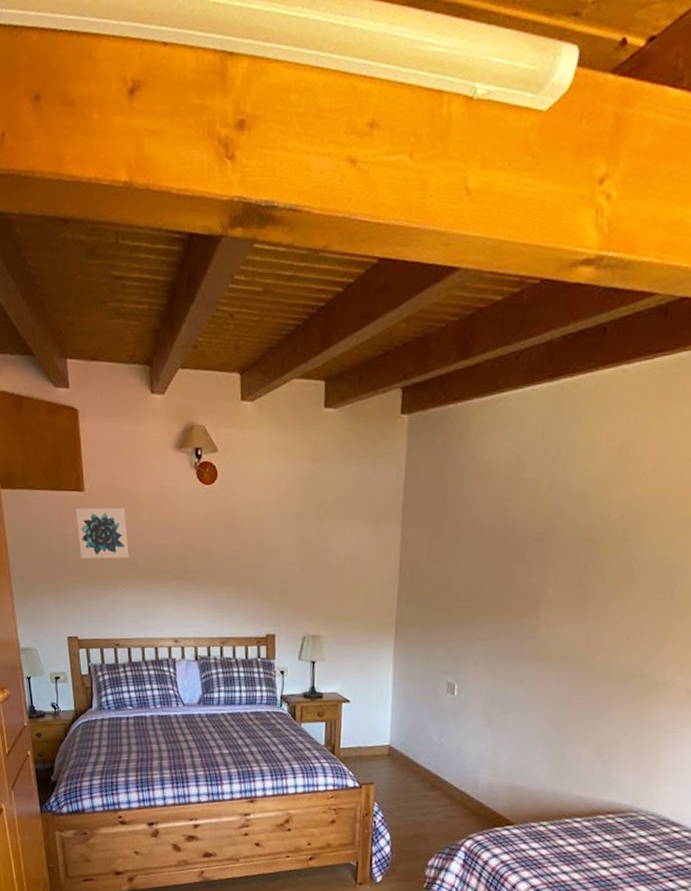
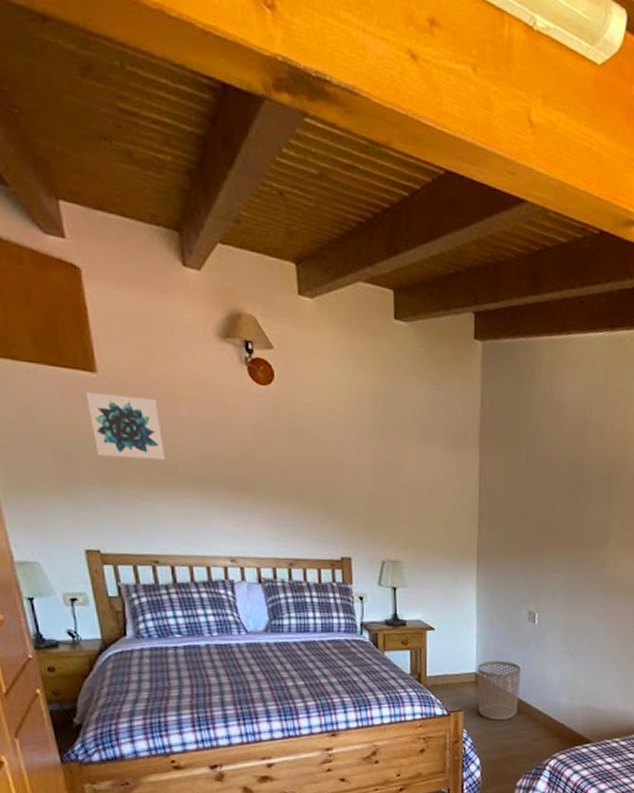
waste bin: none [390,733,438,796] -> present [477,661,521,721]

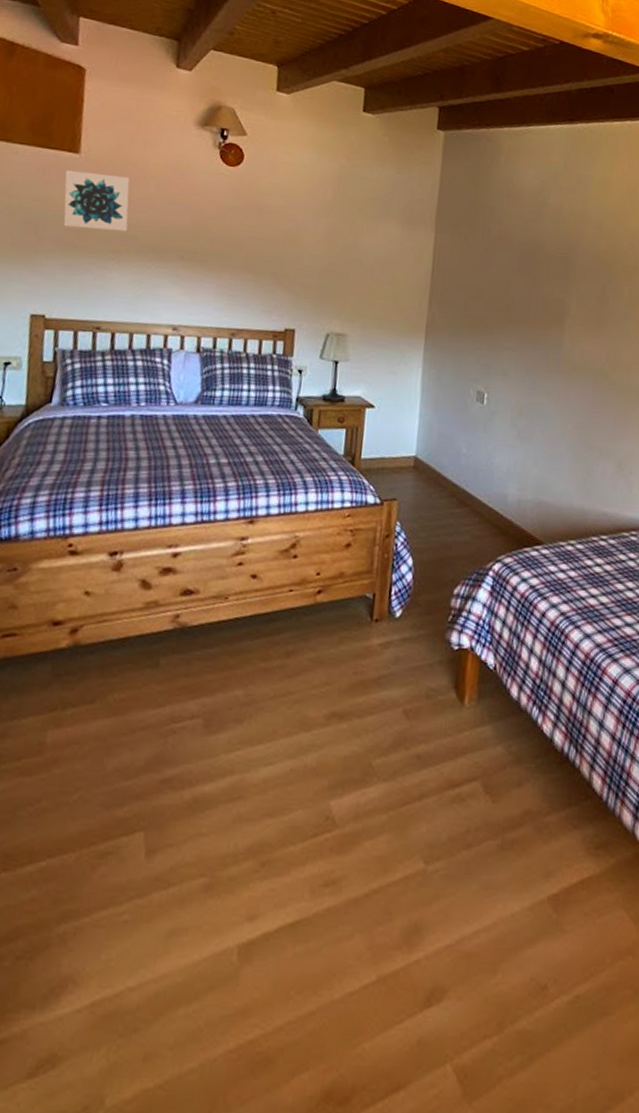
waste bin: present [477,661,521,721] -> none [415,444,466,513]

